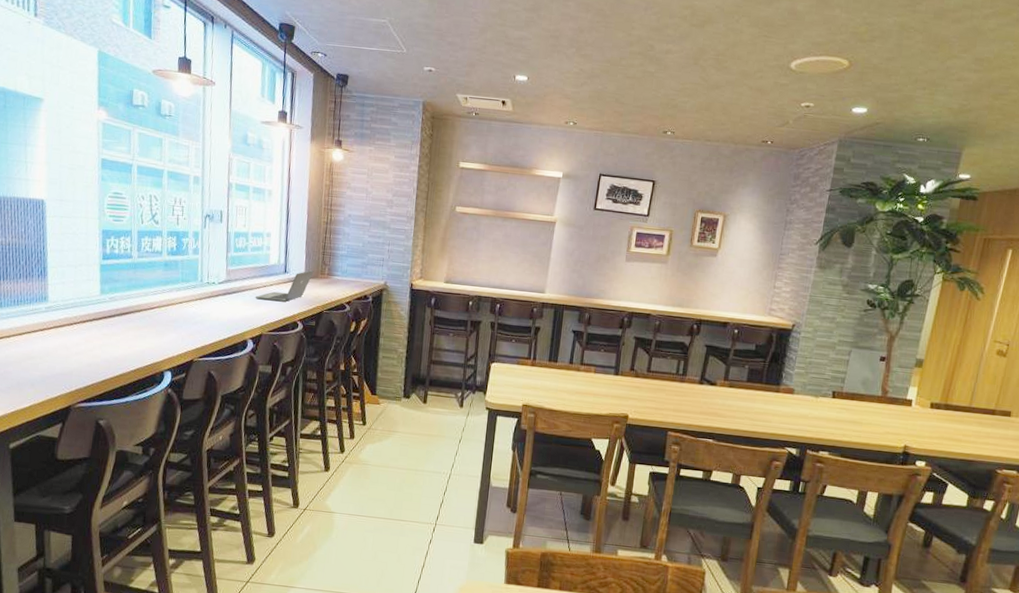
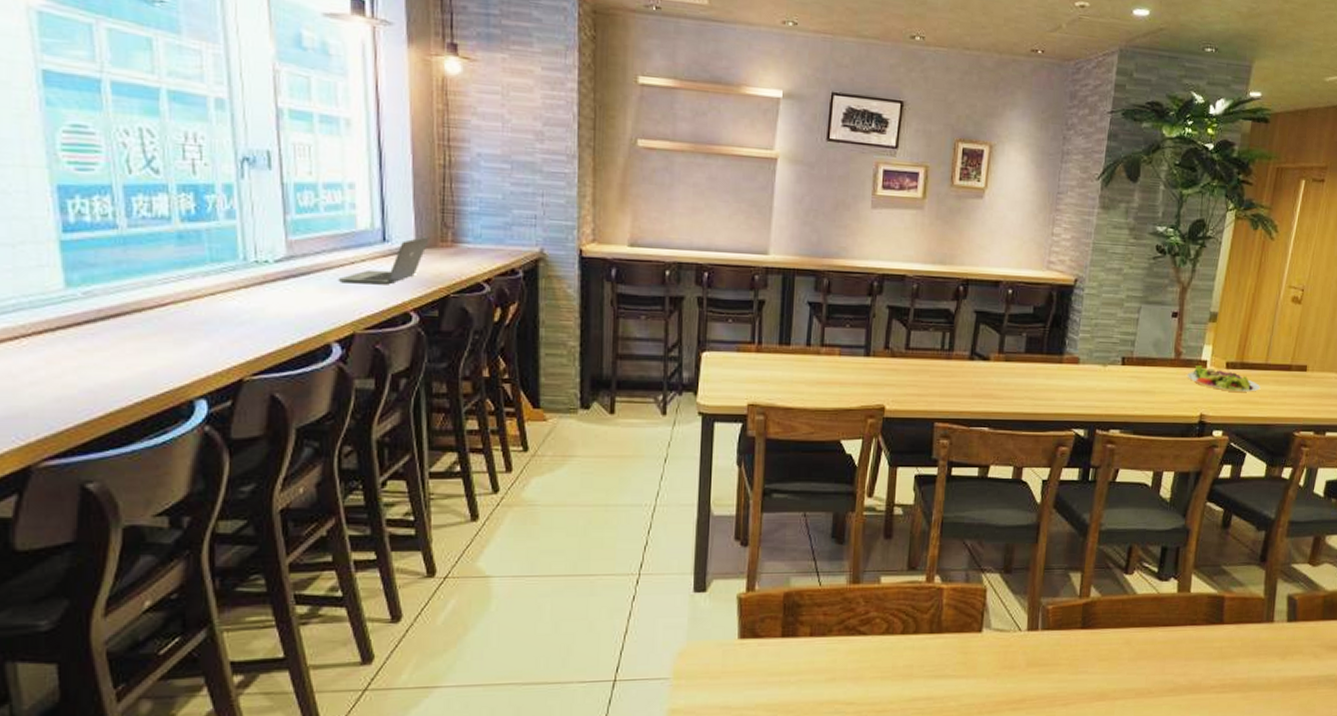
salad plate: none [892,403,964,430] -> present [1187,365,1261,393]

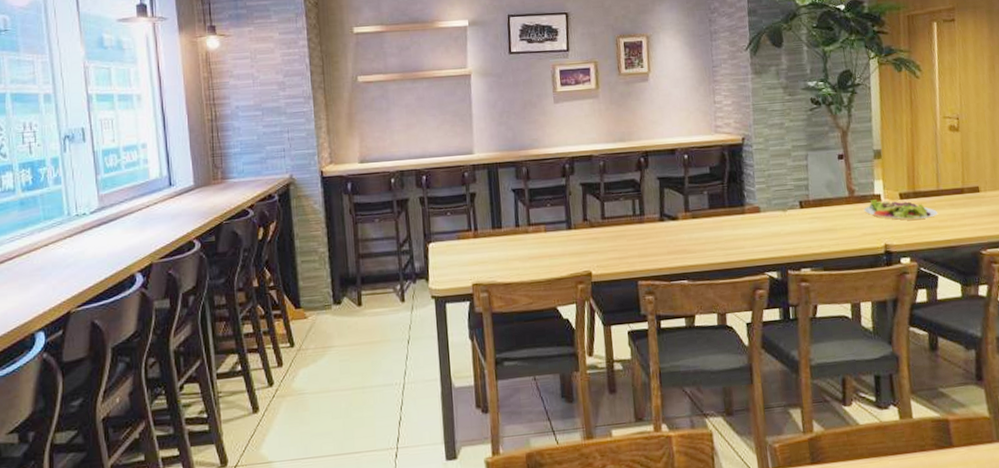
laptop: present [338,237,430,285] -> none [137,178,204,223]

